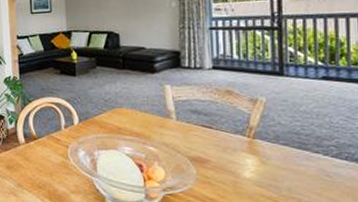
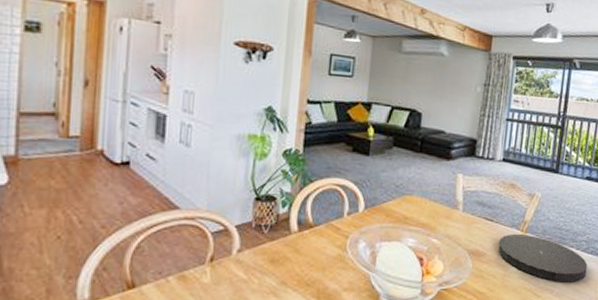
plate: none [223,140,343,191] -> present [498,233,587,282]

